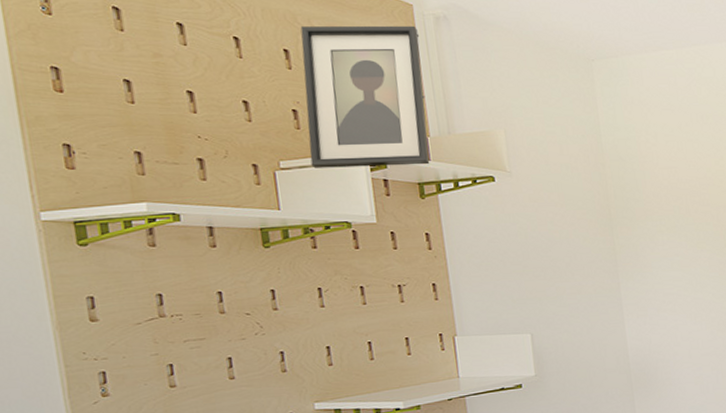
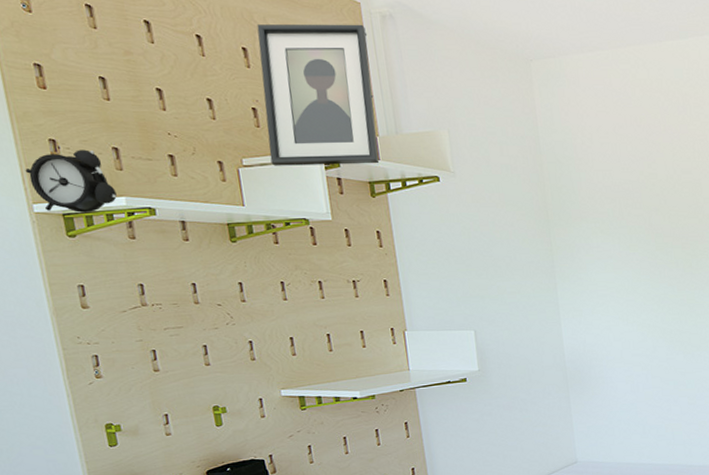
alarm clock: none [33,154,137,220] -> present [25,149,117,213]

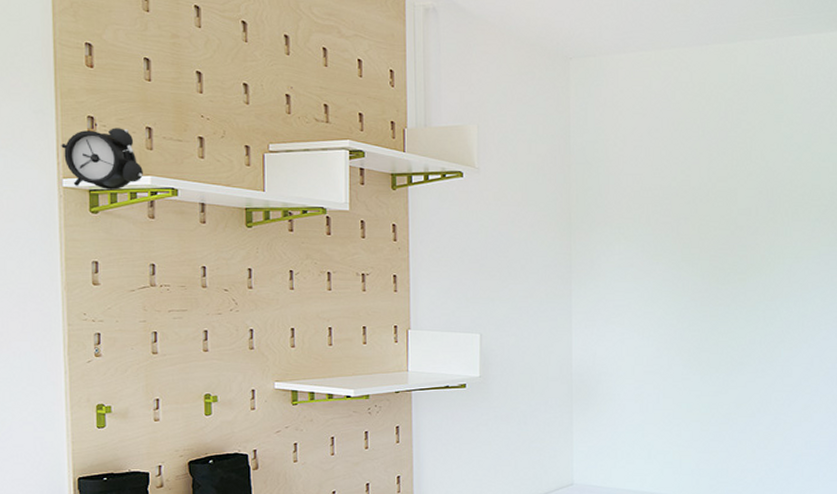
picture frame: present [256,24,380,166] -> none [296,13,409,156]

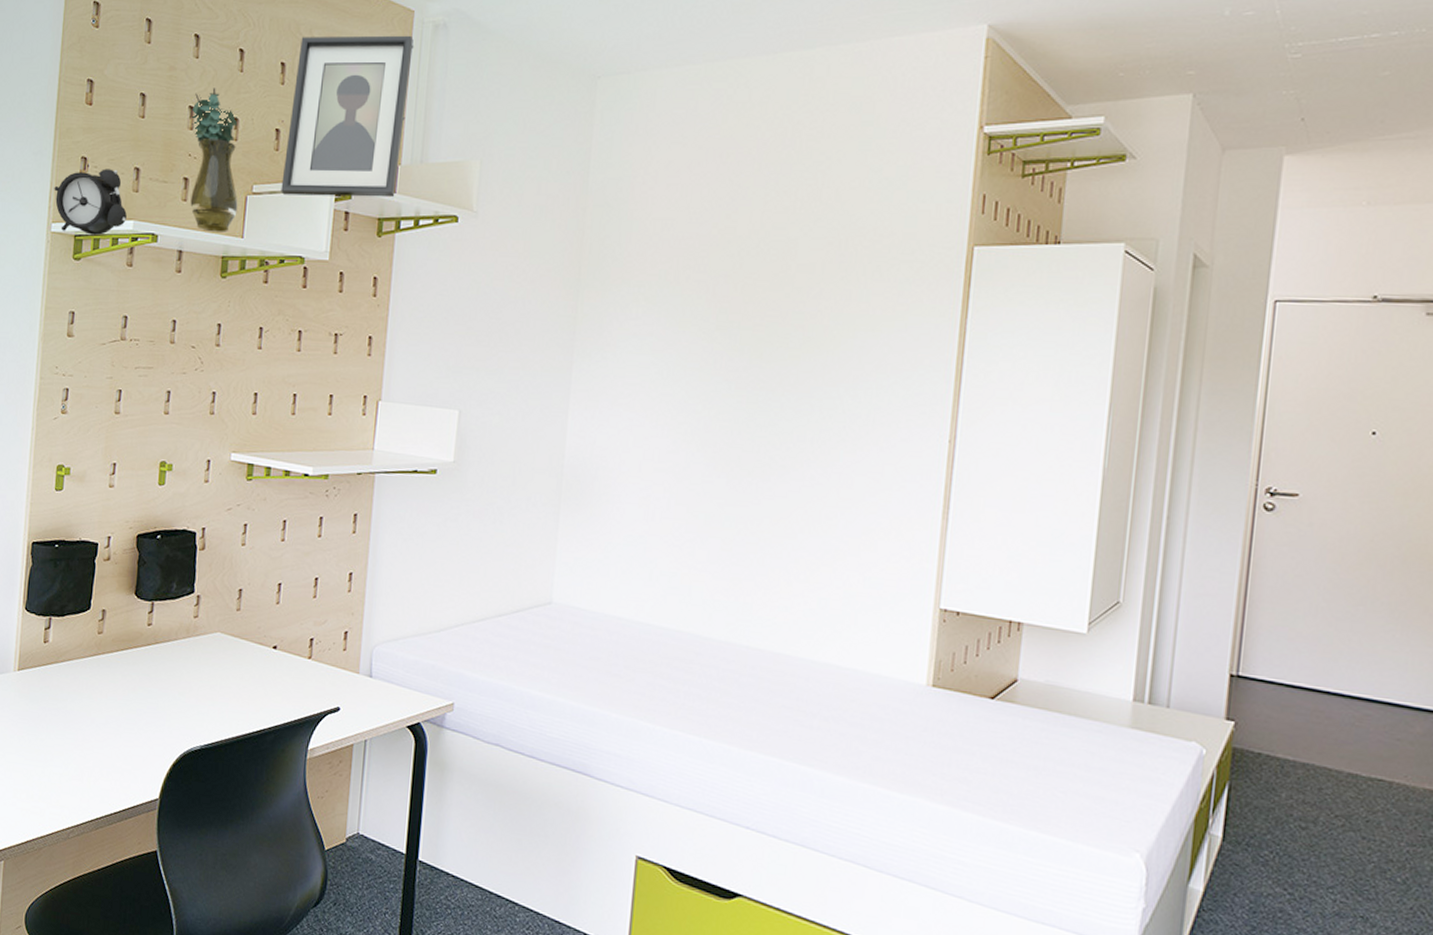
vase: none [198,55,256,188] -> present [190,88,238,234]
picture frame: none [296,13,409,156] -> present [281,35,414,198]

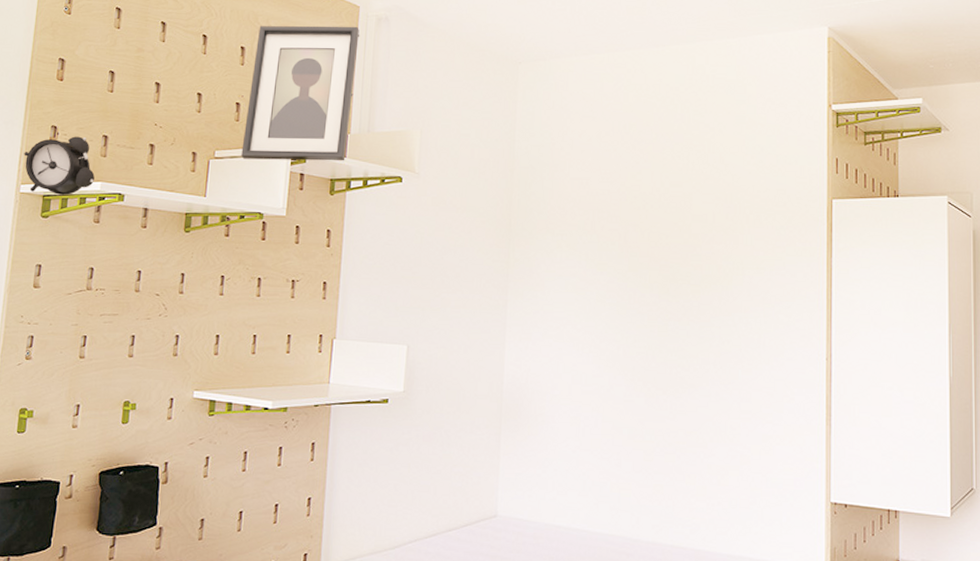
vase: present [190,88,238,234] -> none [155,67,202,193]

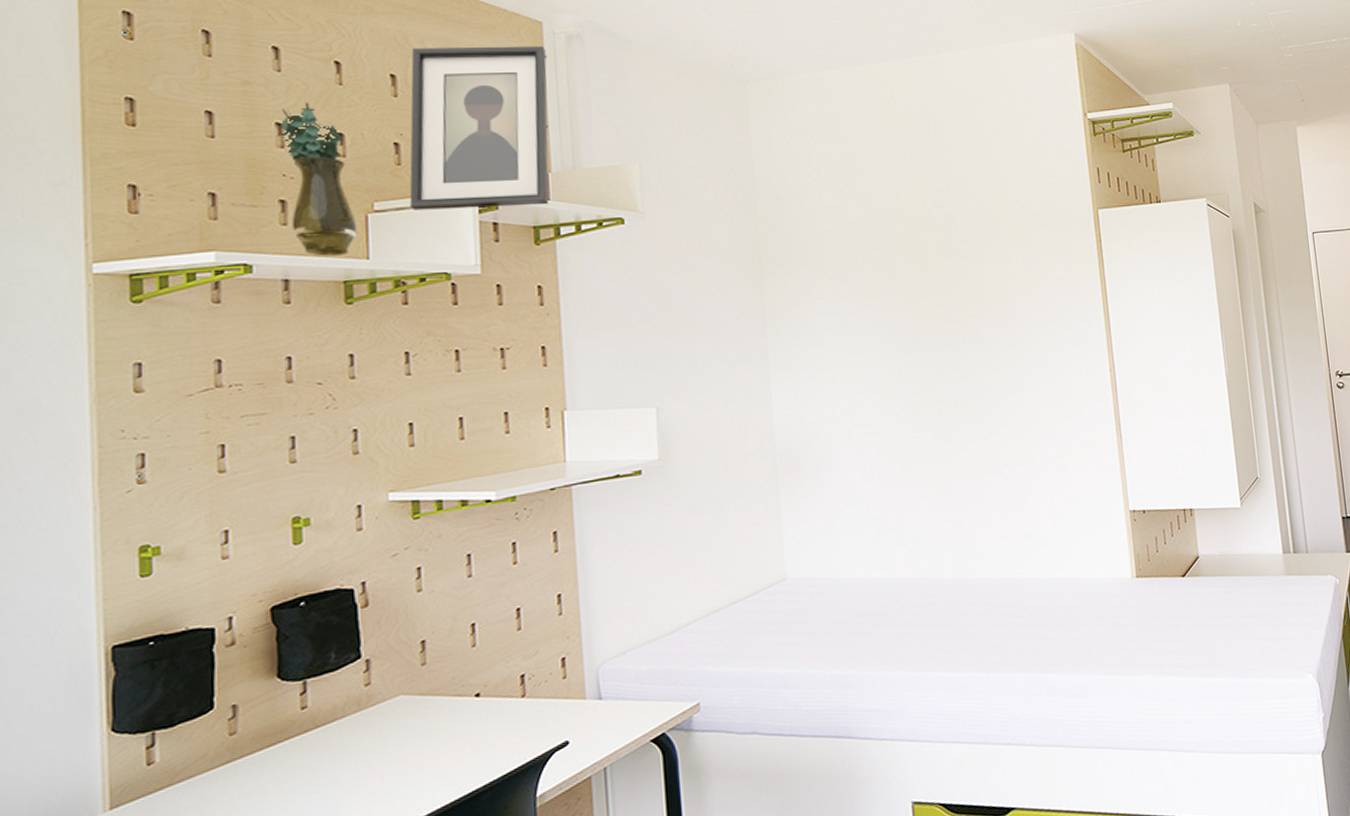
alarm clock: present [24,136,95,195] -> none [90,196,204,272]
vase: none [155,67,202,193] -> present [277,102,357,257]

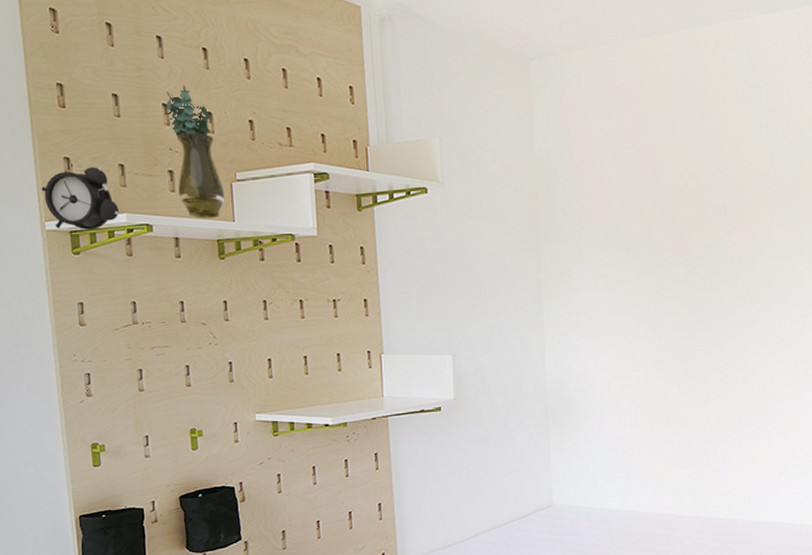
alarm clock: none [90,196,204,272] -> present [41,167,119,230]
picture frame: present [409,45,549,210] -> none [259,29,368,180]

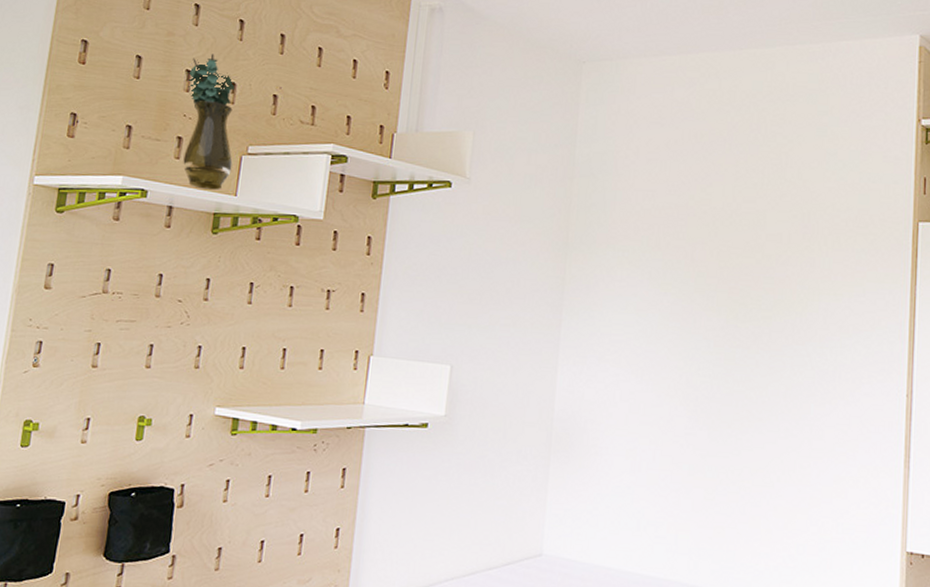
alarm clock: present [41,167,119,230] -> none [39,125,116,189]

